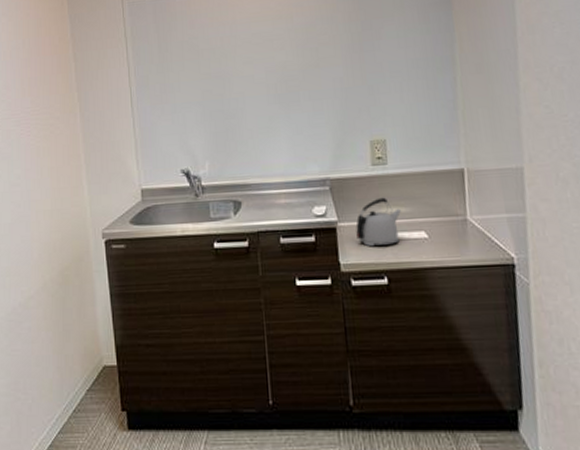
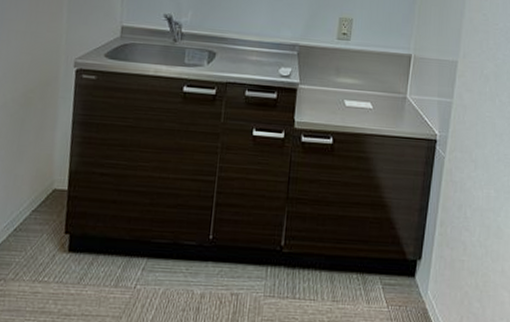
kettle: present [356,197,401,247] -> none [313,68,354,110]

